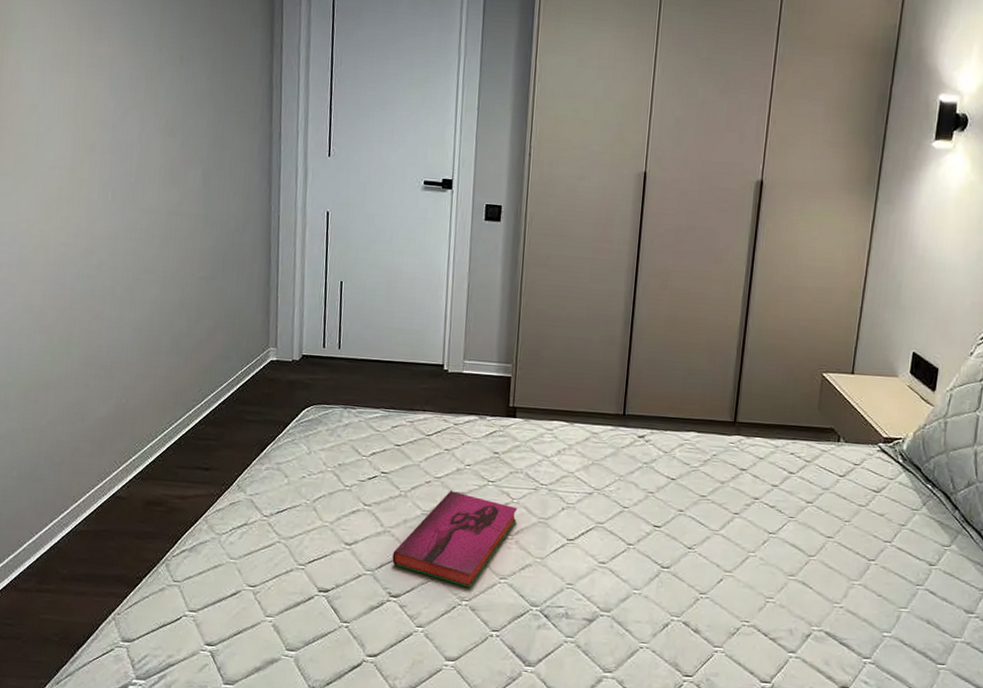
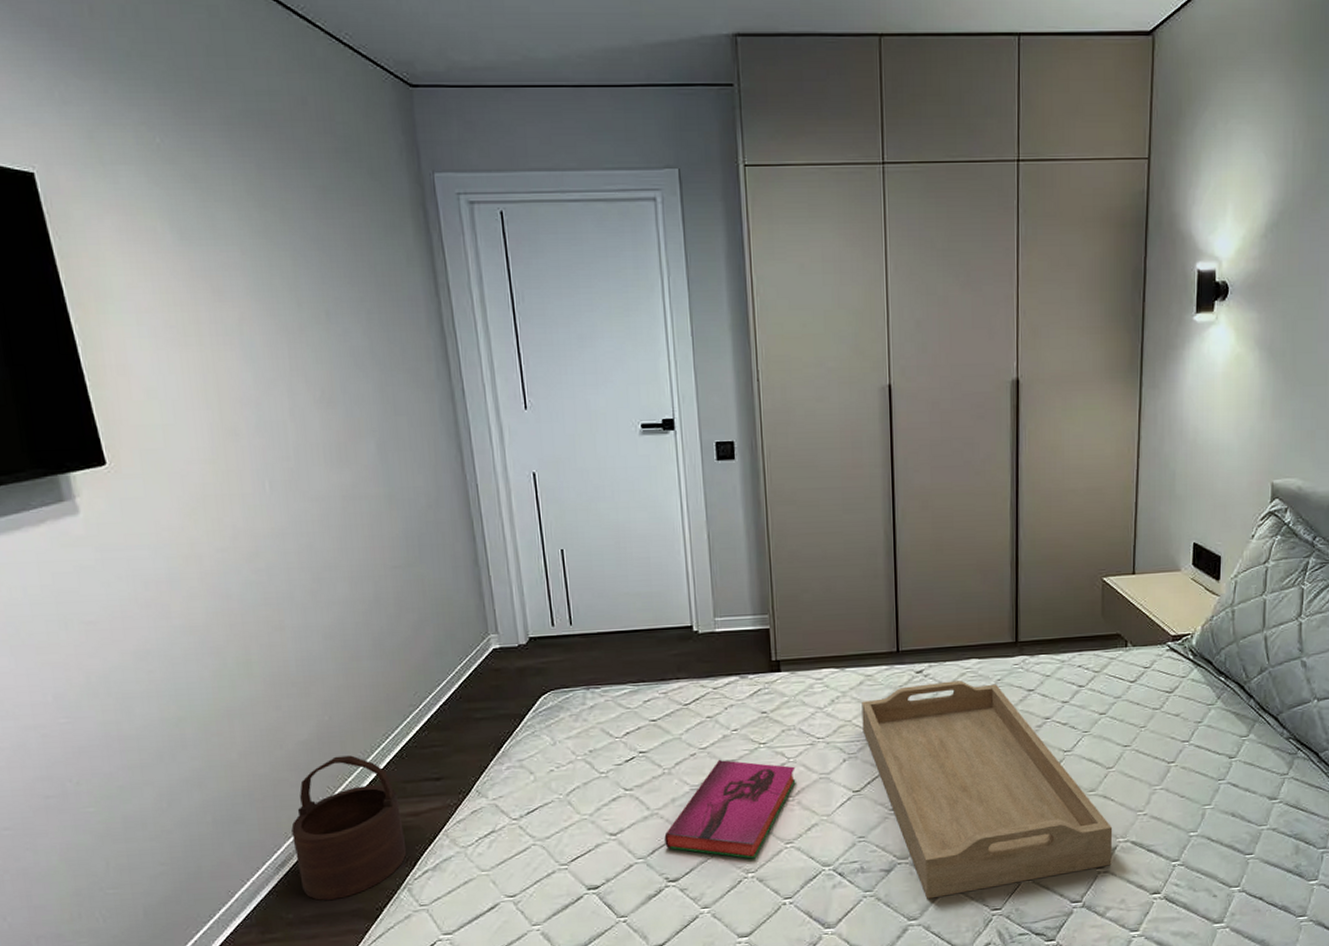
wooden bucket: none [78,435,171,563] -> present [291,755,407,901]
serving tray: none [583,448,808,655] -> present [861,680,1113,899]

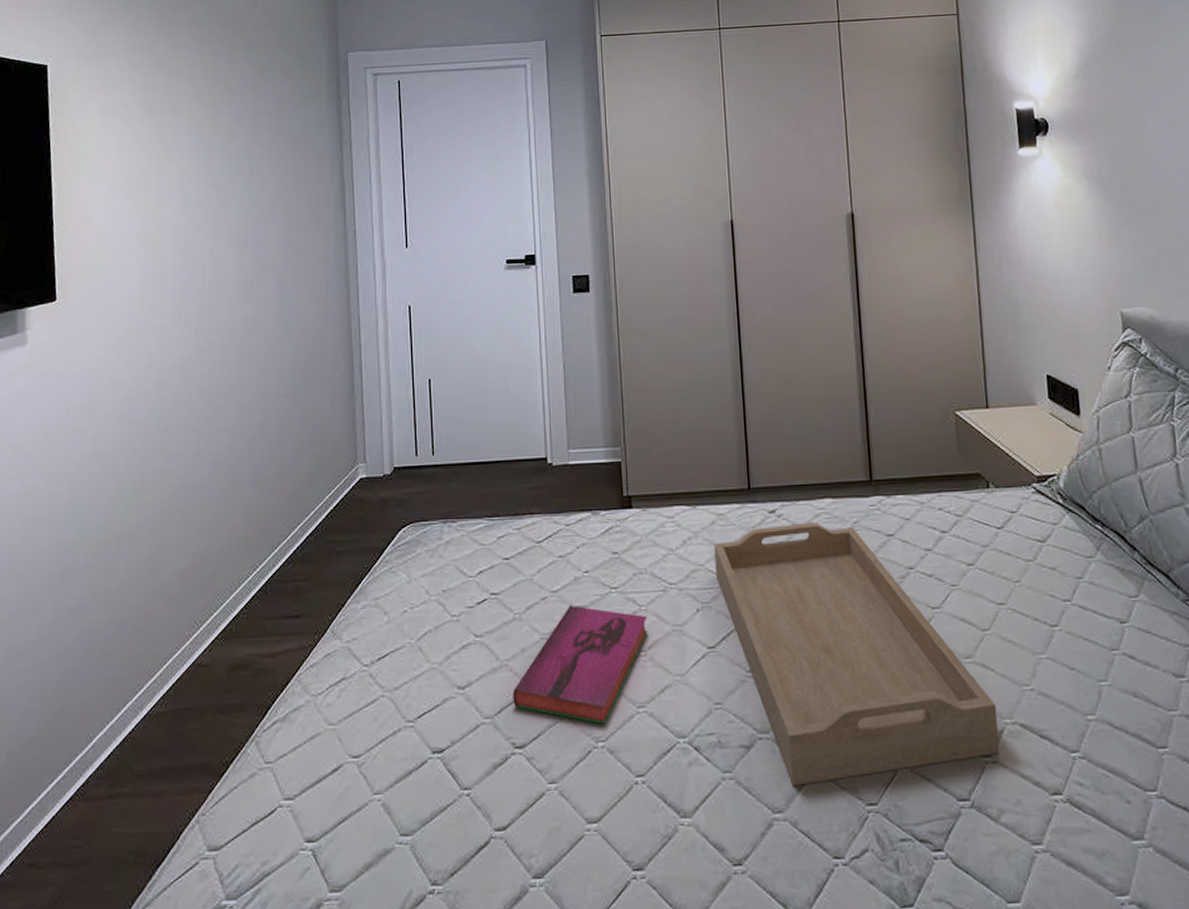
wooden bucket: present [291,755,407,901] -> none [154,588,260,751]

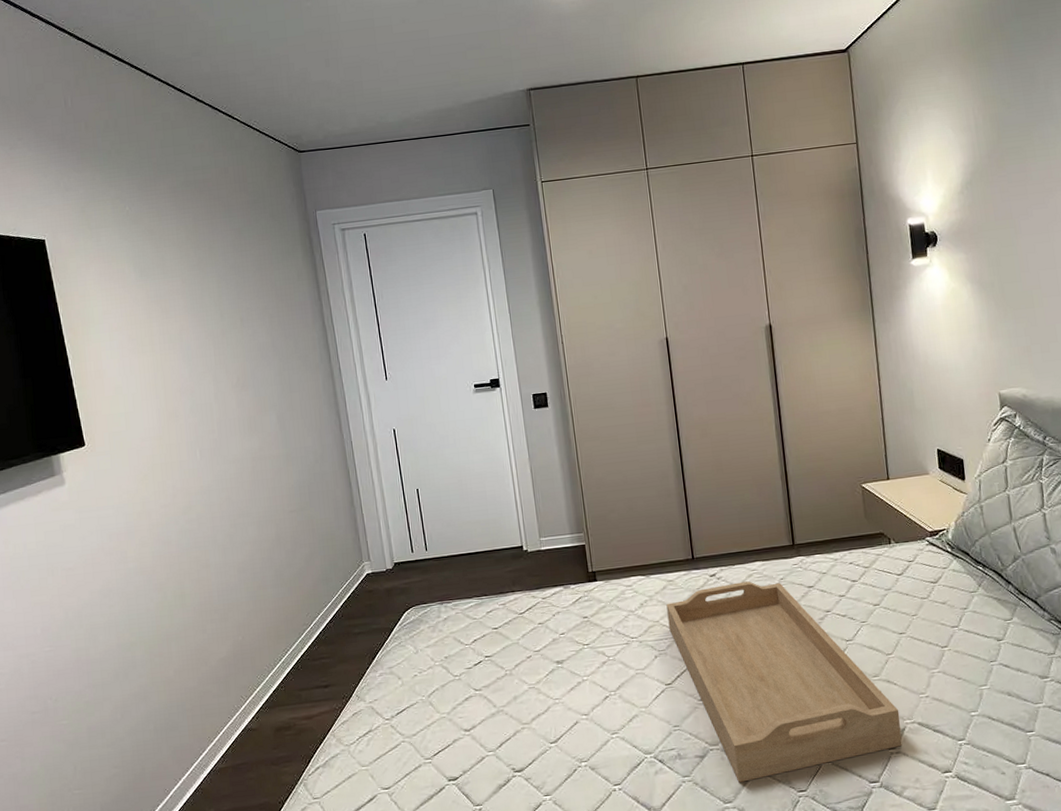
hardback book: present [513,604,648,725] -> none [509,660,616,749]

